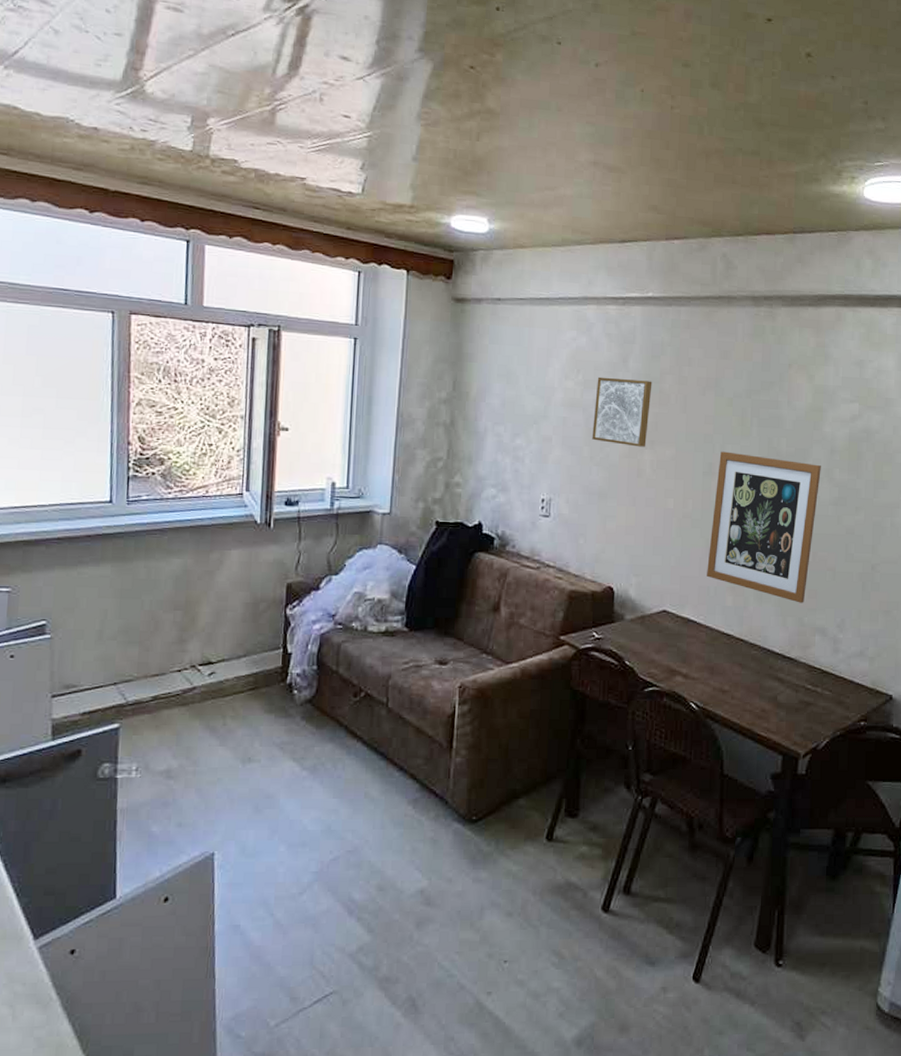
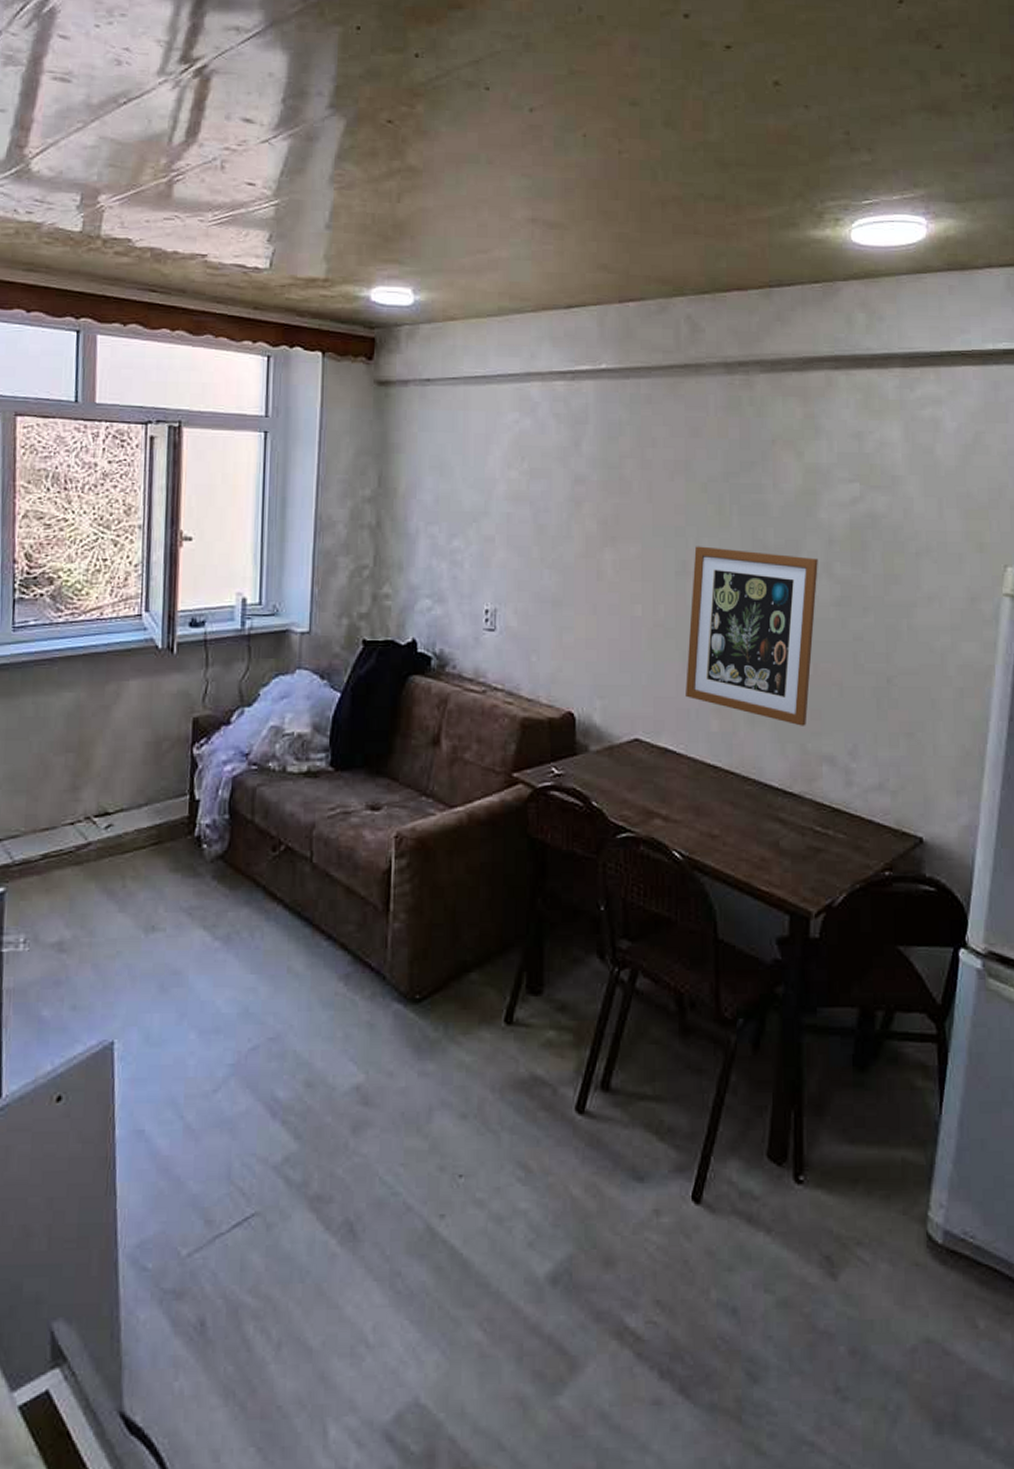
wall art: present [592,376,653,447] -> none [542,464,611,545]

